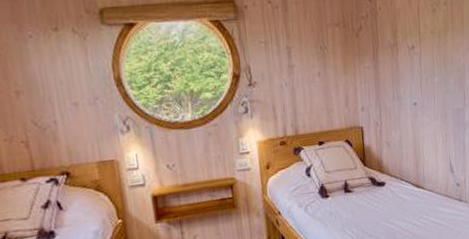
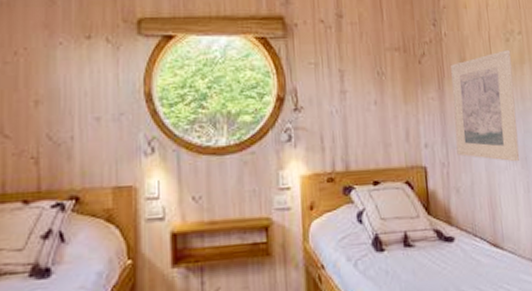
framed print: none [384,20,441,118] -> present [450,50,520,162]

